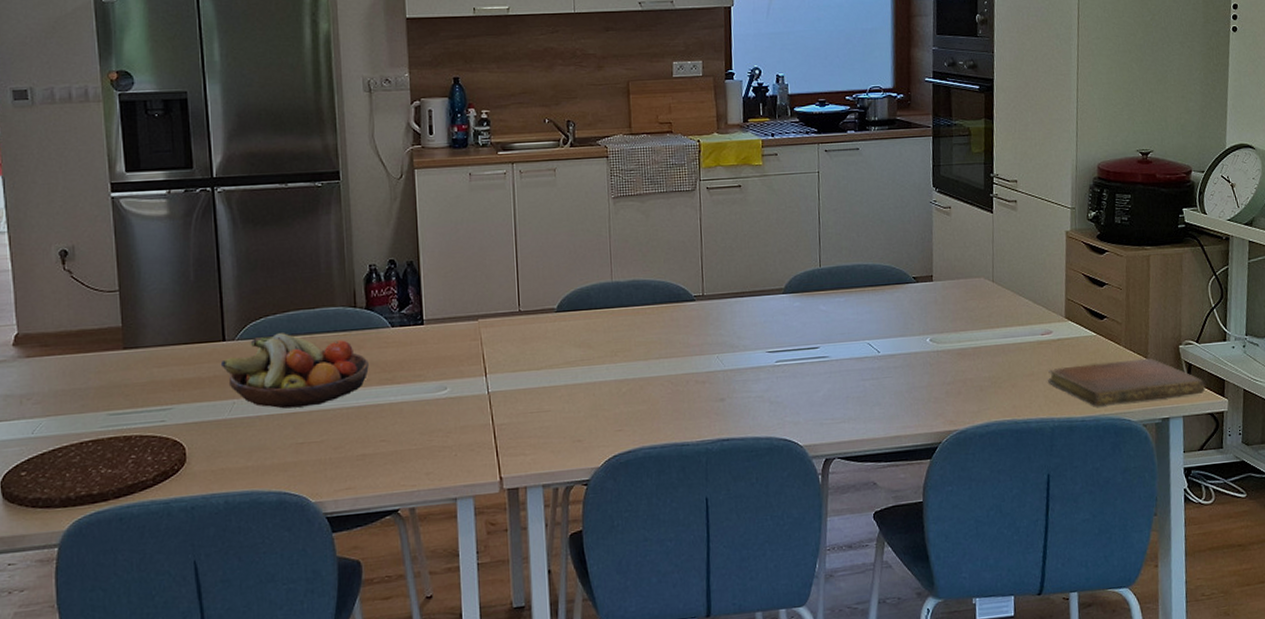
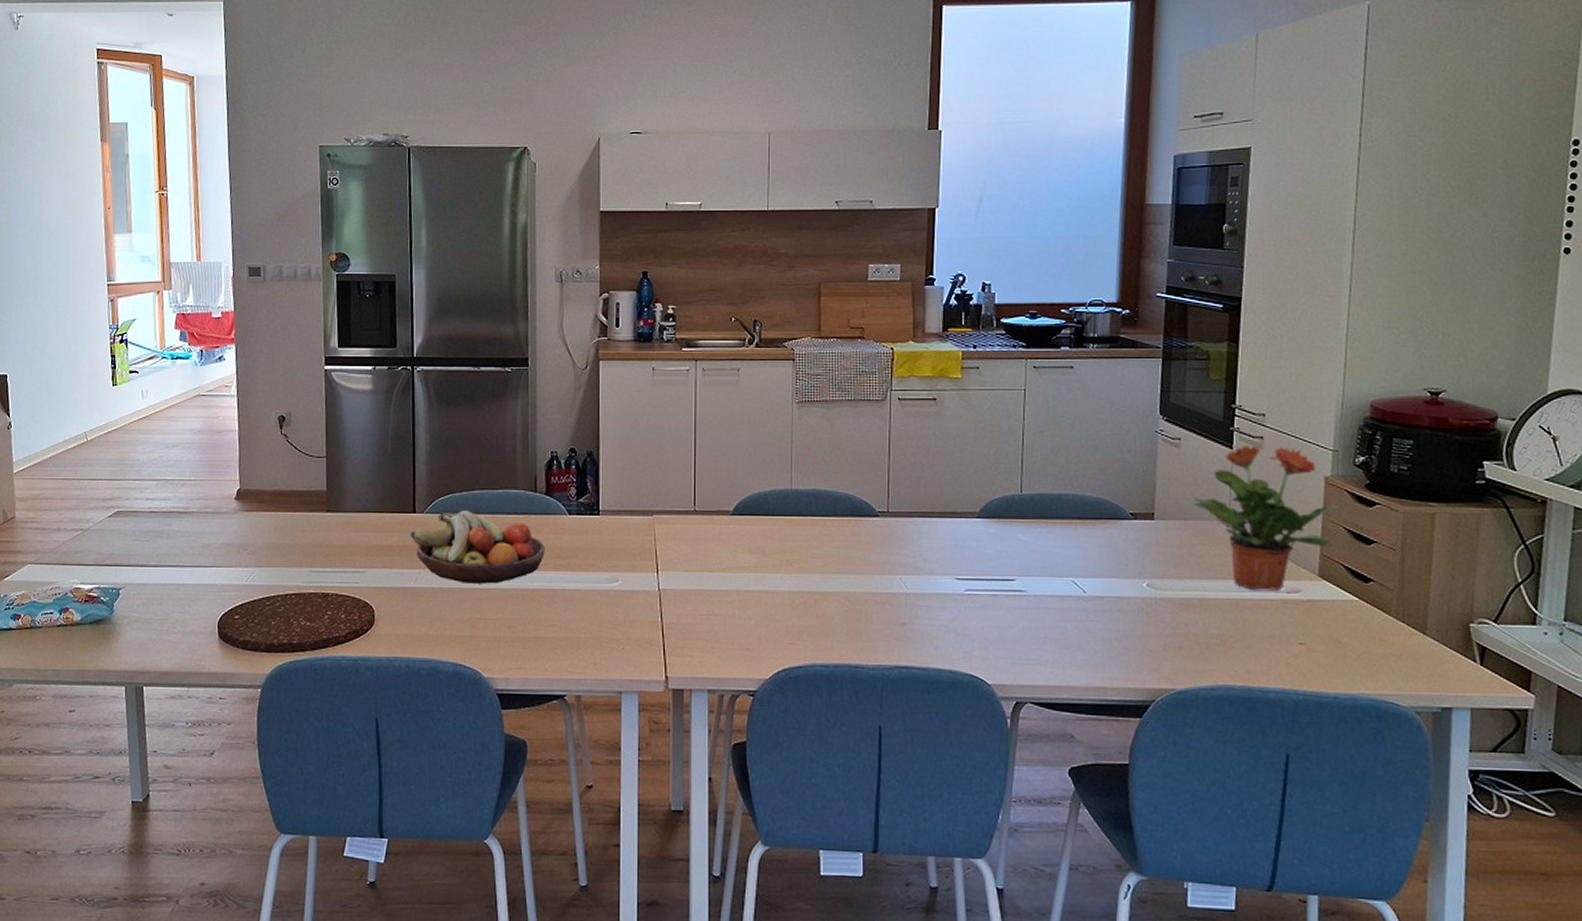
potted plant: none [963,207,1079,335] -> present [1192,444,1341,590]
notebook: present [1048,358,1206,406] -> none [1293,633,1504,685]

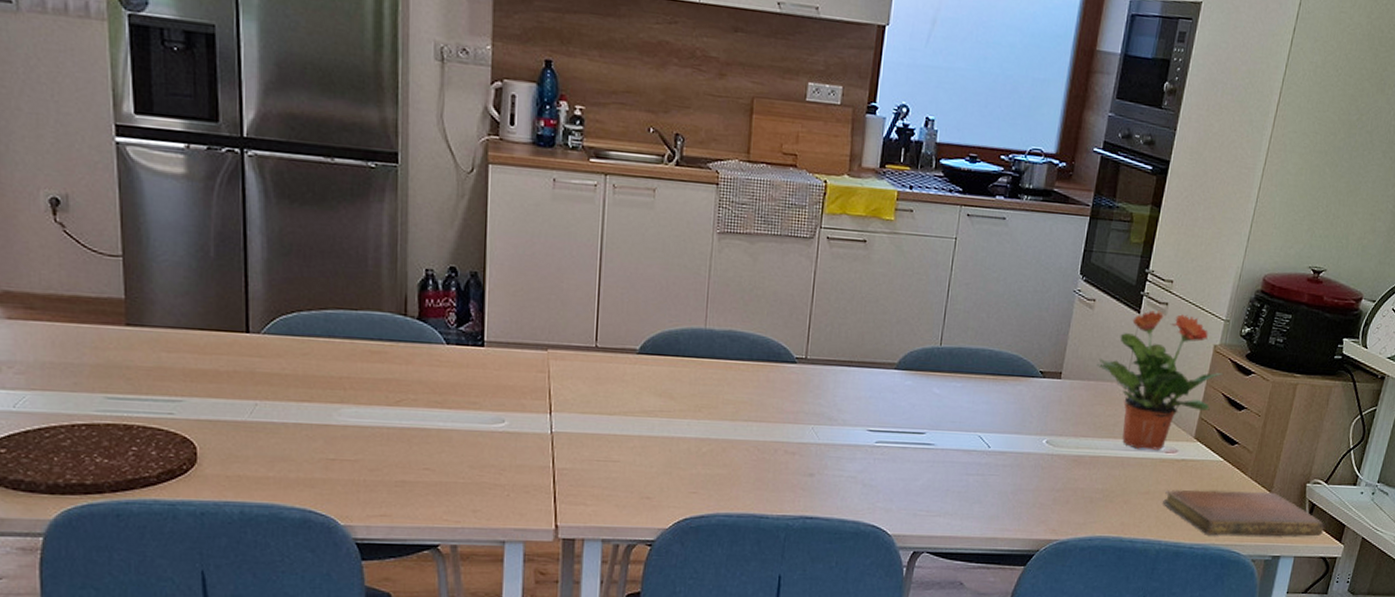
fruit bowl: present [410,510,545,584] -> none [242,332,417,420]
notebook: none [1293,633,1504,685] -> present [1163,490,1325,537]

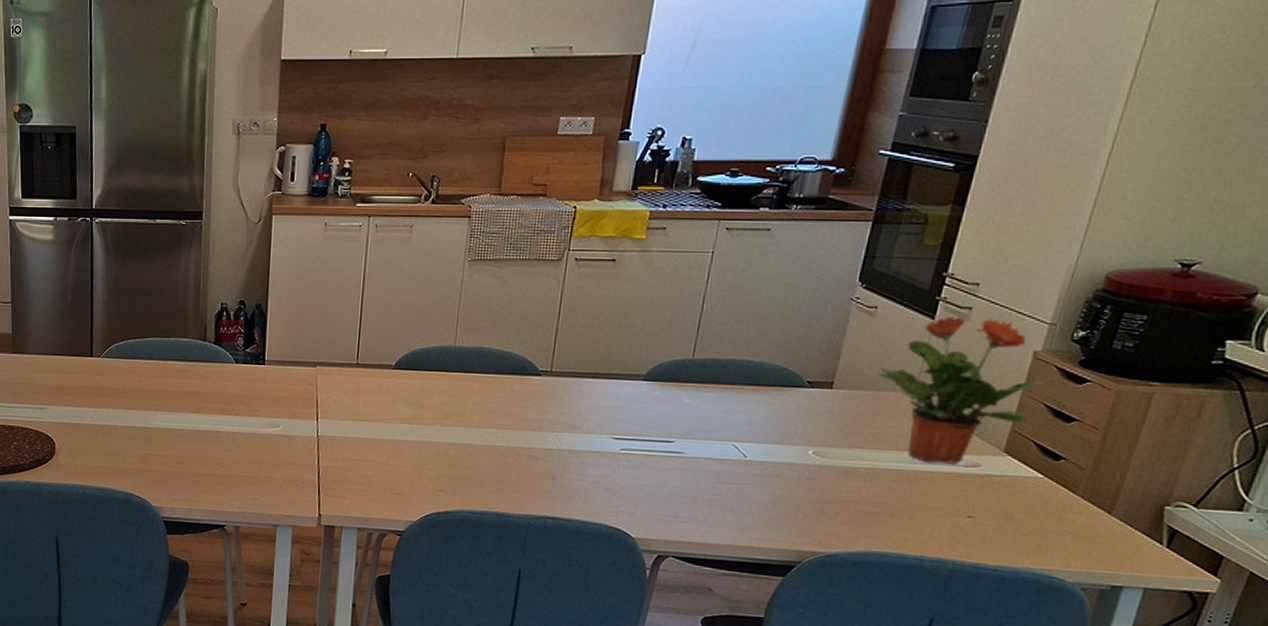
notebook: present [1163,490,1325,537] -> none [959,506,1192,567]

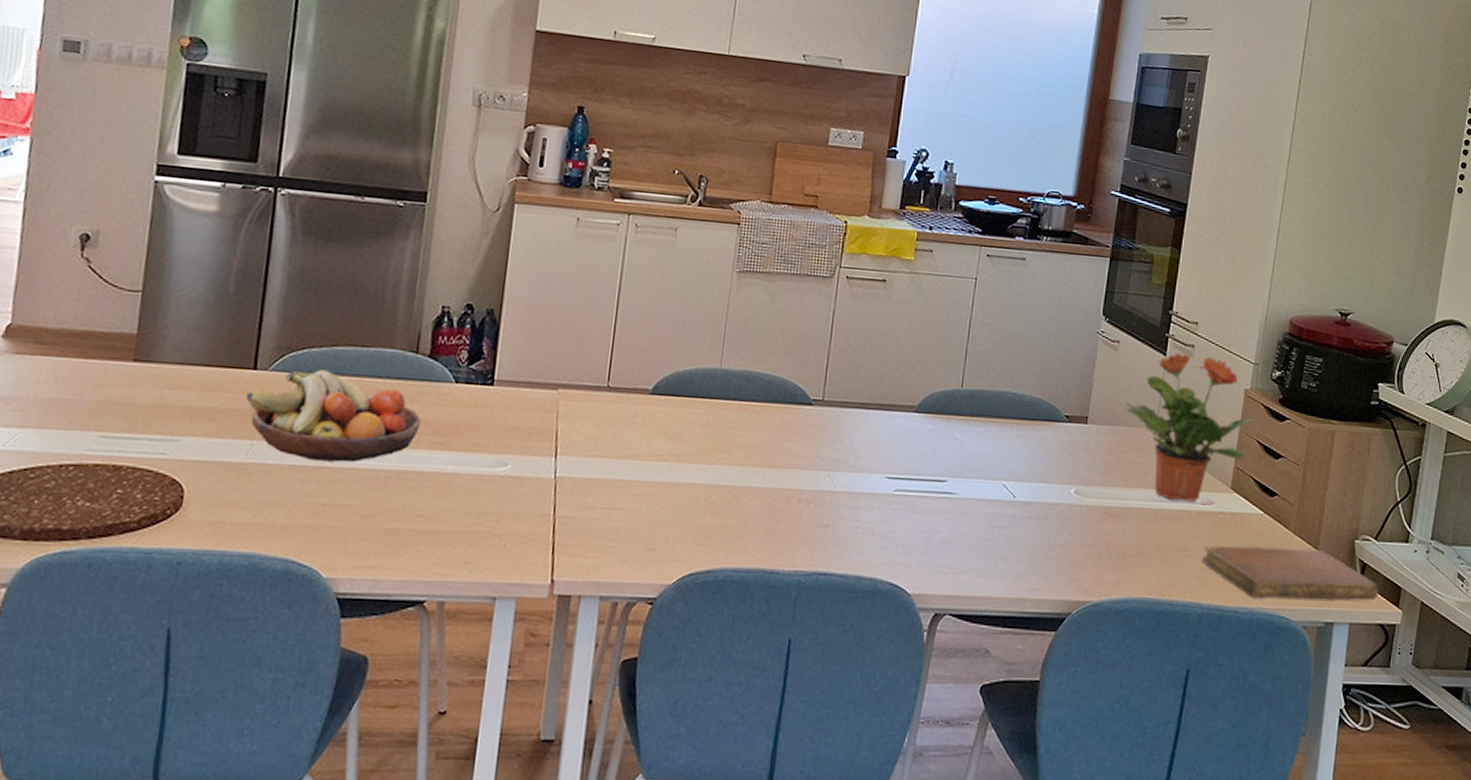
fruit bowl: none [87,356,212,424] -> present [245,370,421,462]
notebook: none [959,506,1192,567] -> present [1202,546,1379,600]

